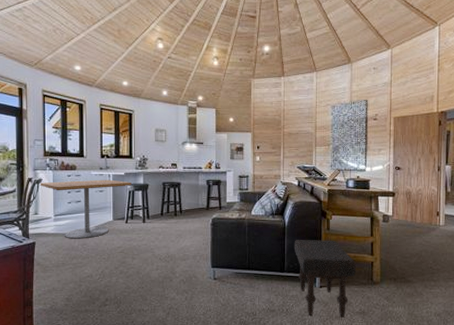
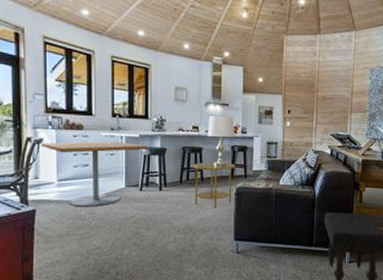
side table: none [171,196,210,238] -> present [192,162,235,208]
lamp: none [184,153,209,199] -> present [207,115,235,166]

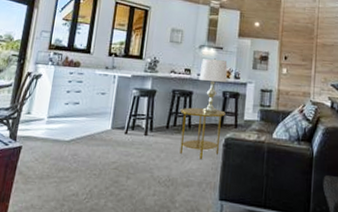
dining table: present [41,141,147,207] -> none [39,78,138,148]

